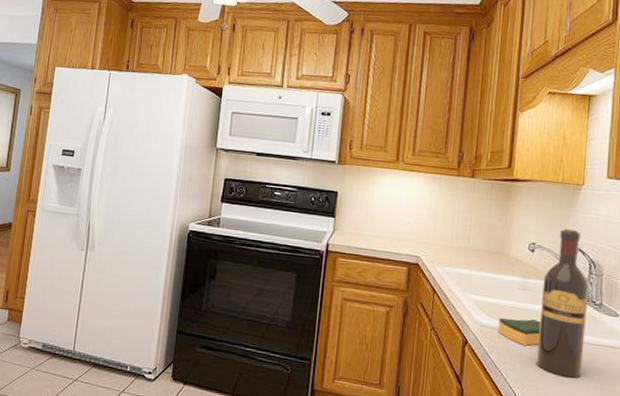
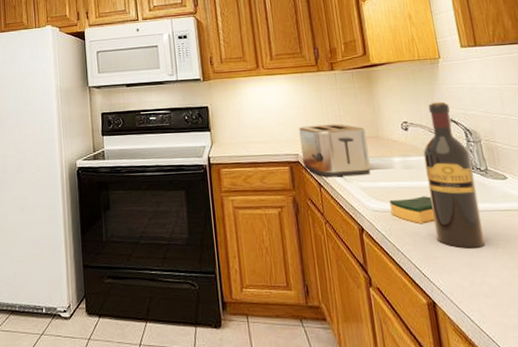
toaster: none [422,229,493,290] -> present [299,123,371,178]

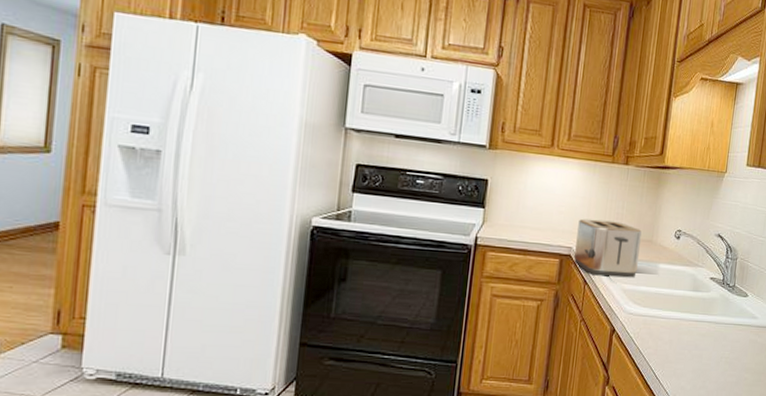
sponge: present [389,196,435,225] -> none [643,304,683,331]
wine bottle: present [423,101,485,250] -> none [675,215,726,357]

